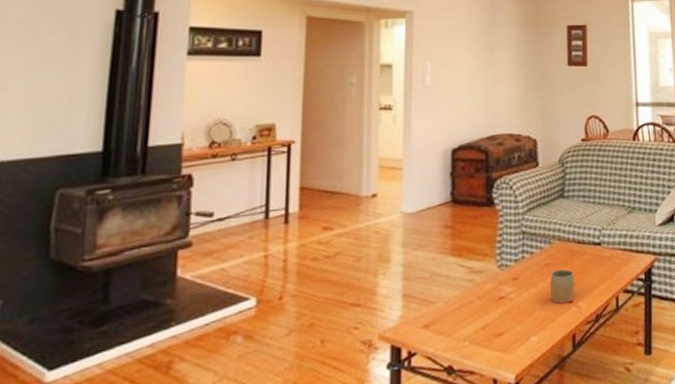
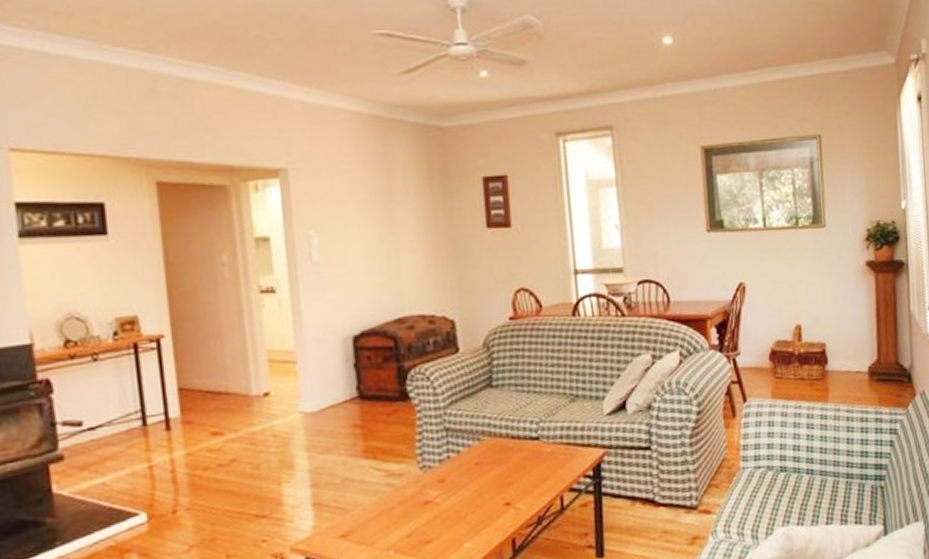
mug: present [549,269,575,304] -> none [481,468,512,507]

